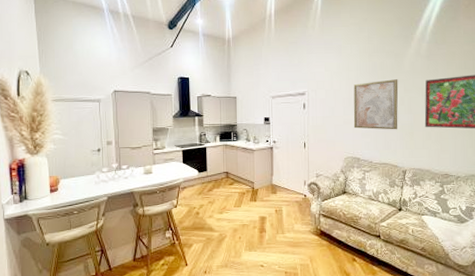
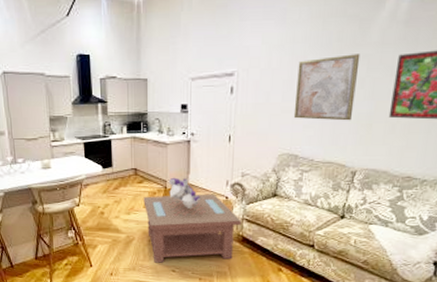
coffee table: none [234,192,319,259] -> present [143,193,242,263]
bouquet: none [256,179,283,206] -> present [169,177,201,208]

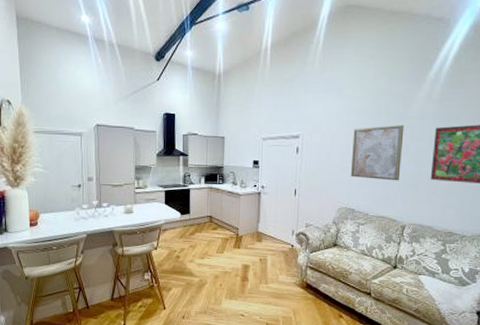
coffee table: present [143,193,242,263] -> none [217,241,306,307]
bouquet: present [169,177,201,208] -> none [240,225,269,255]

